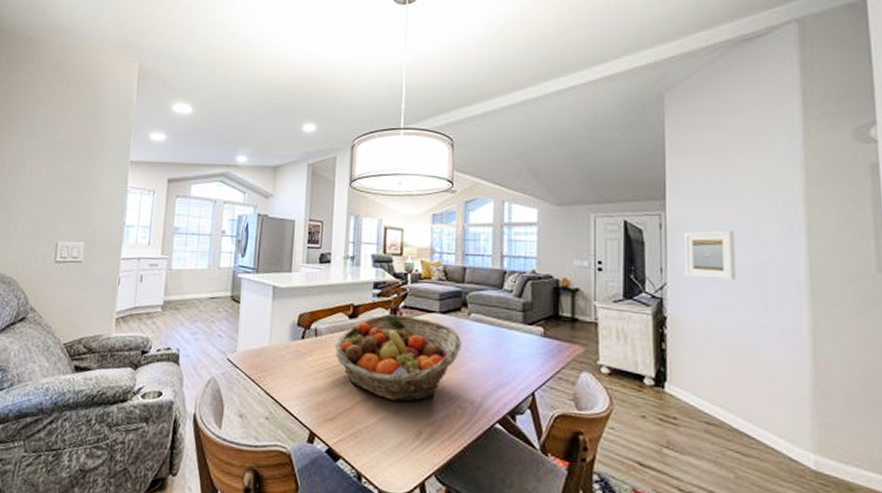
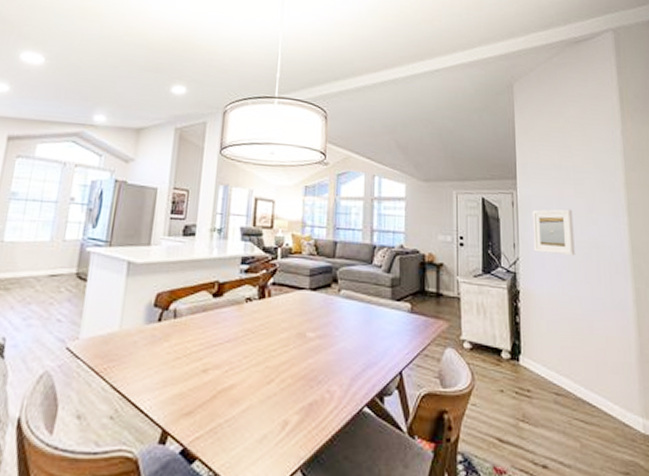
fruit basket: present [334,314,461,402] -> none [195,291,331,389]

